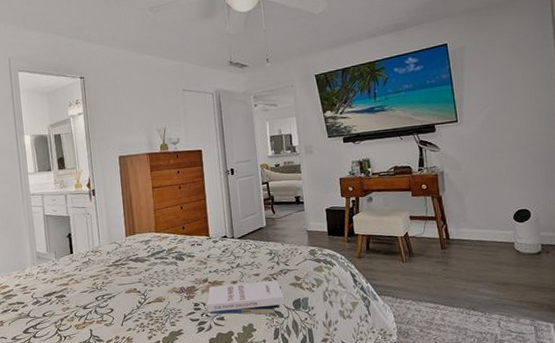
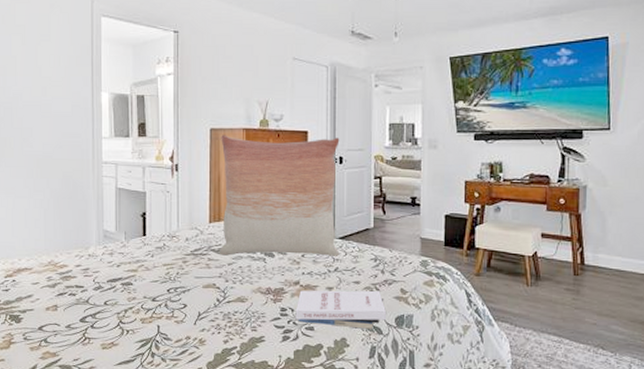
pillow: none [128,153,240,264] -> present [220,135,340,256]

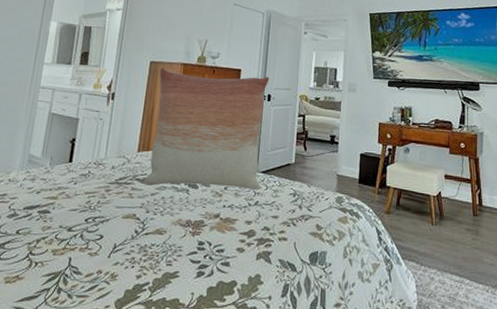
books: present [295,290,387,329] -> none [212,223,302,266]

